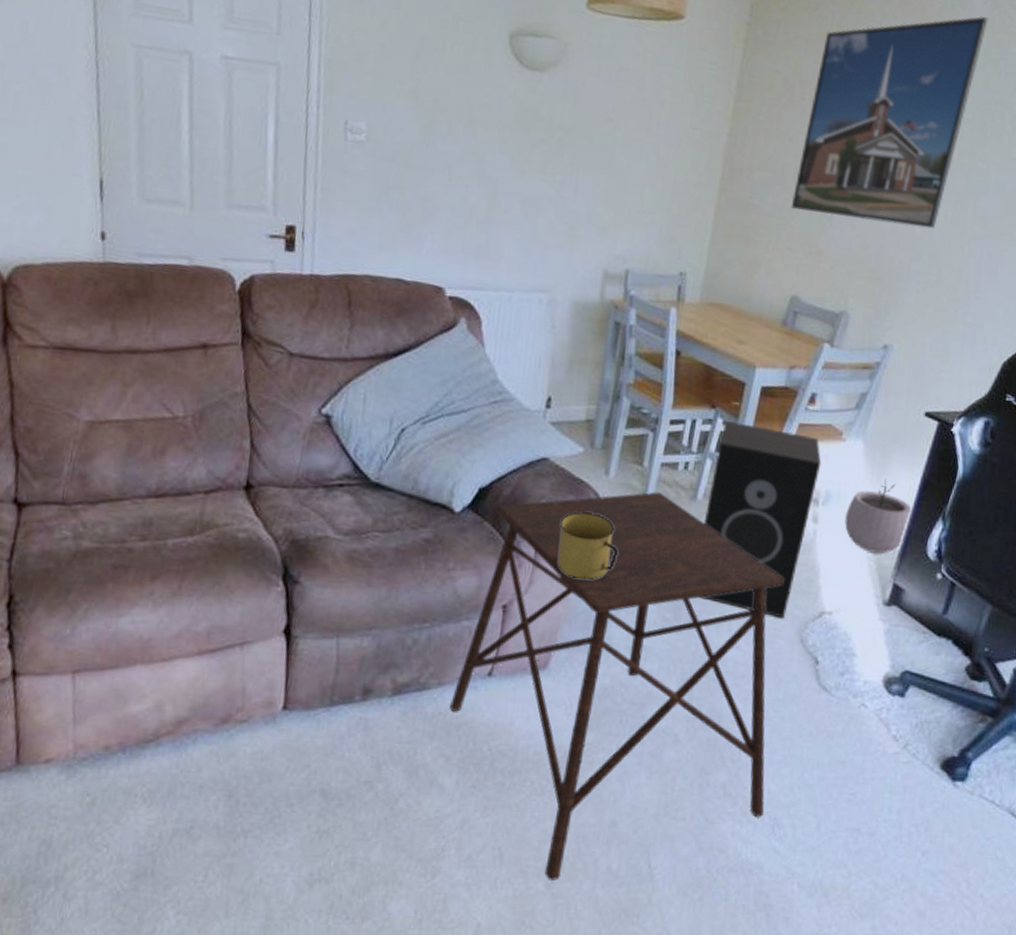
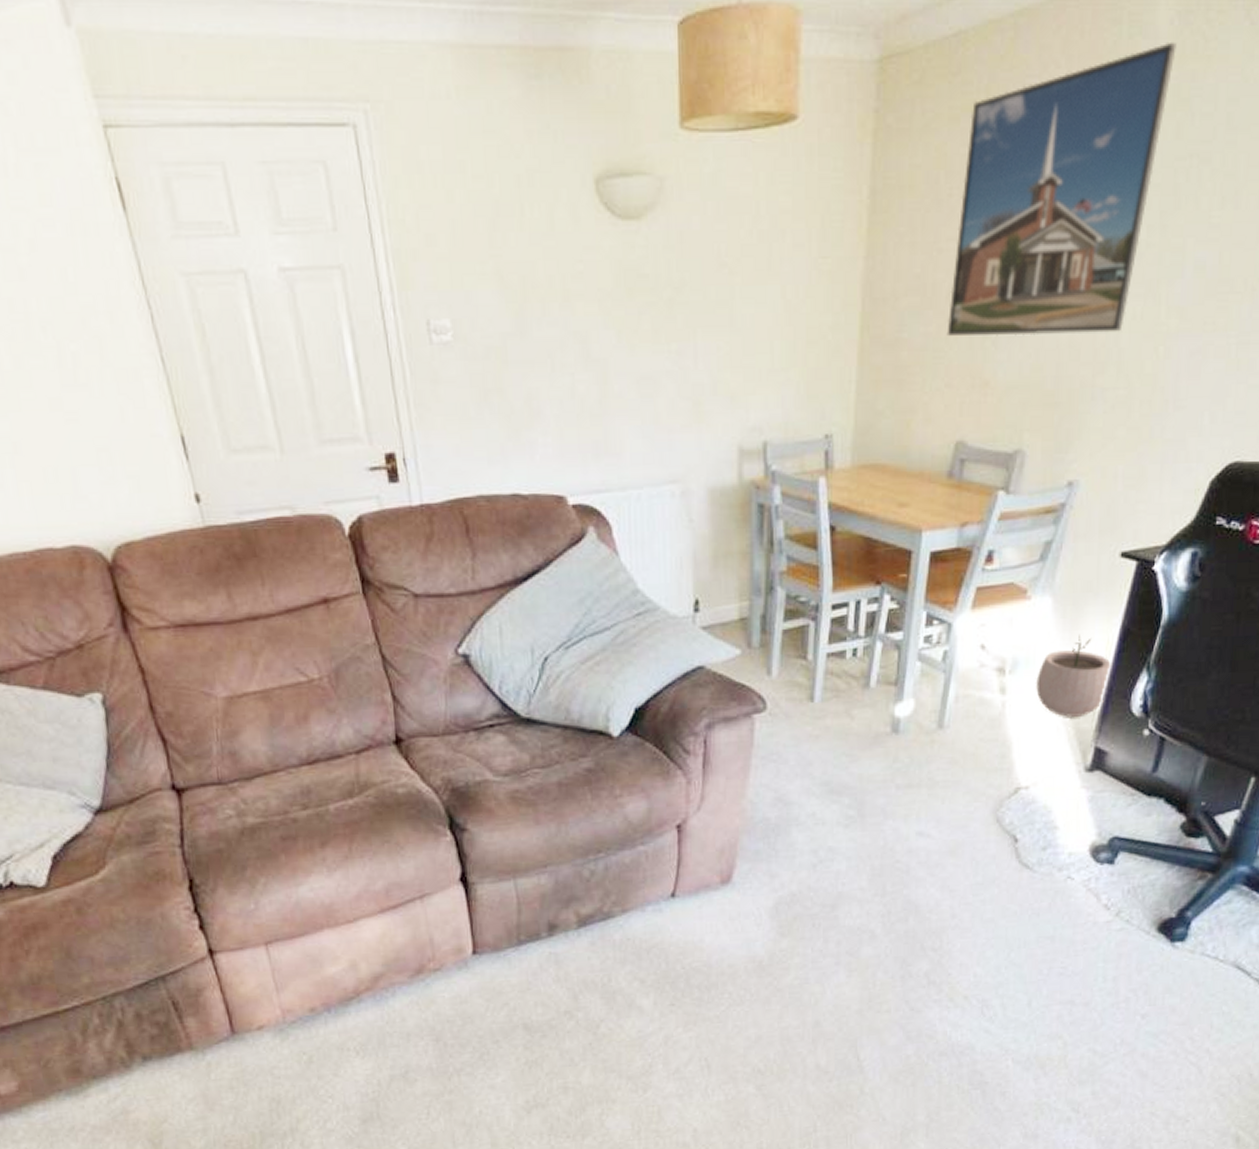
side table: present [450,492,784,881] -> none [637,685,973,1083]
mug: present [557,511,618,581] -> none [725,717,790,789]
speaker: present [700,420,822,619] -> none [879,595,1005,800]

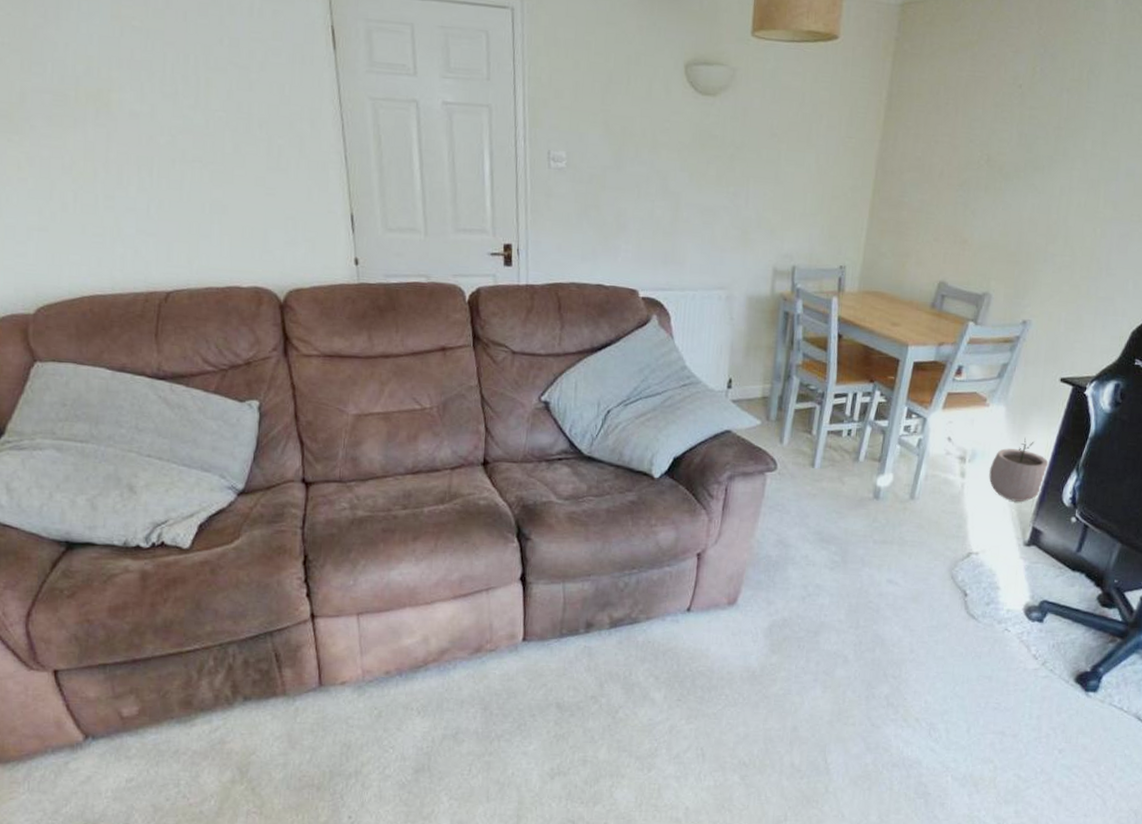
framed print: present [947,41,1177,336] -> none [937,14,1120,215]

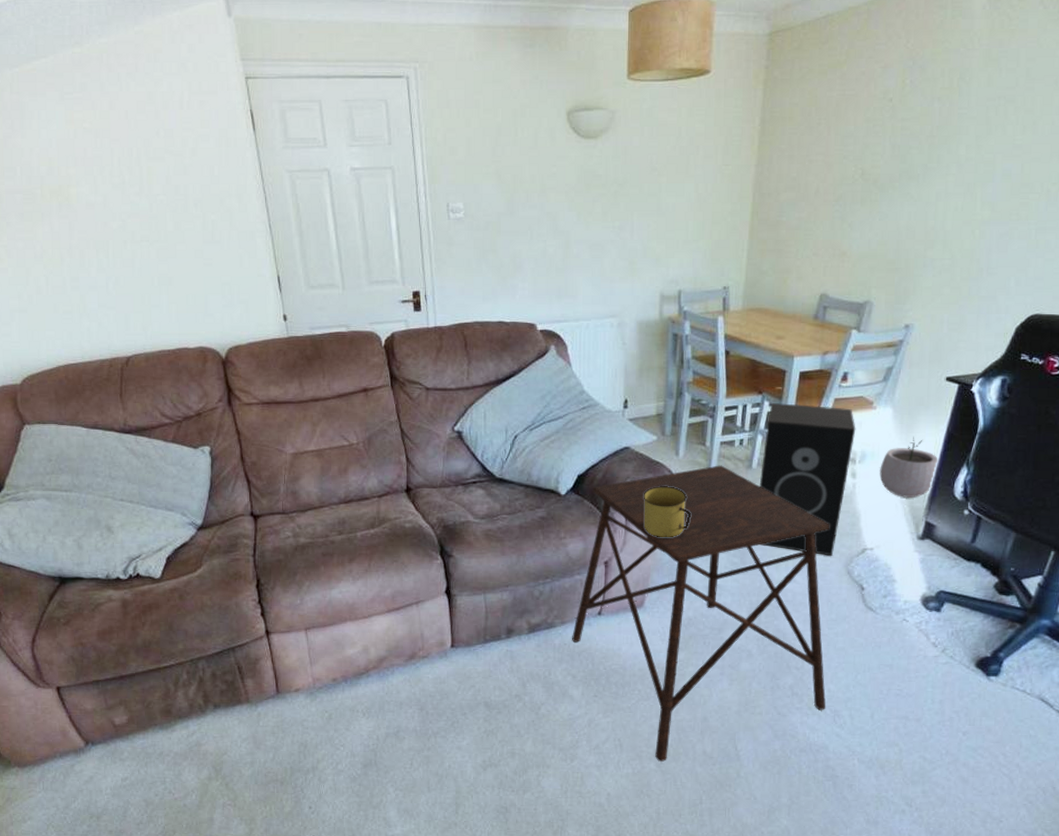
side table: none [657,455,936,774] -> present [572,465,830,761]
mug: none [741,474,792,531] -> present [643,486,691,538]
speaker: none [864,392,968,559] -> present [759,402,856,556]

